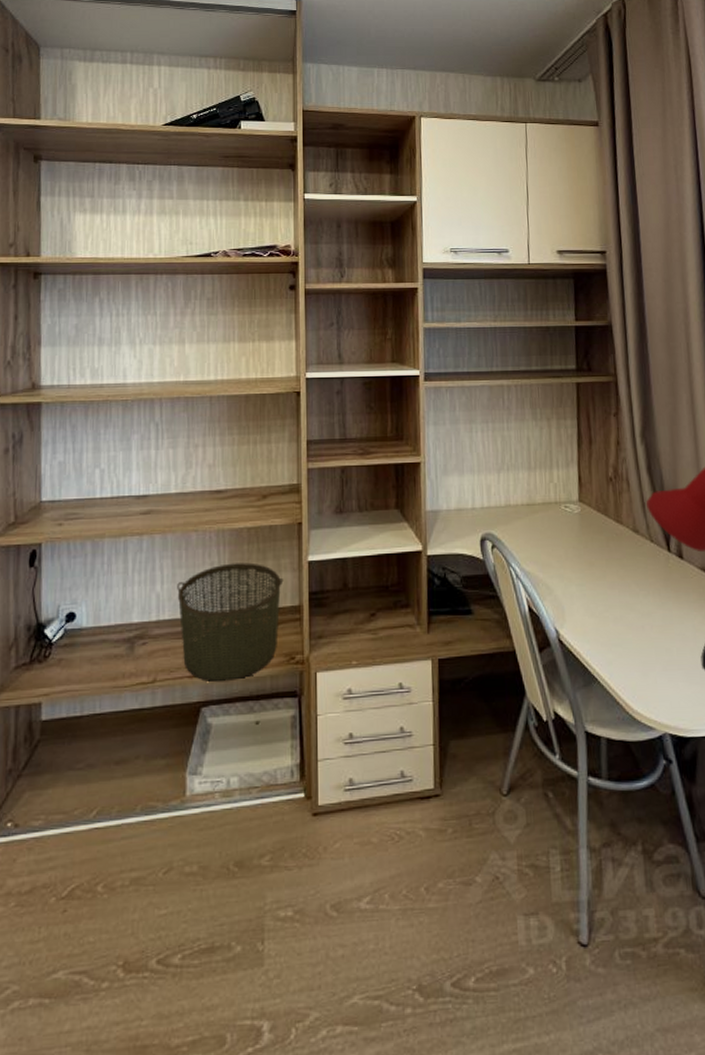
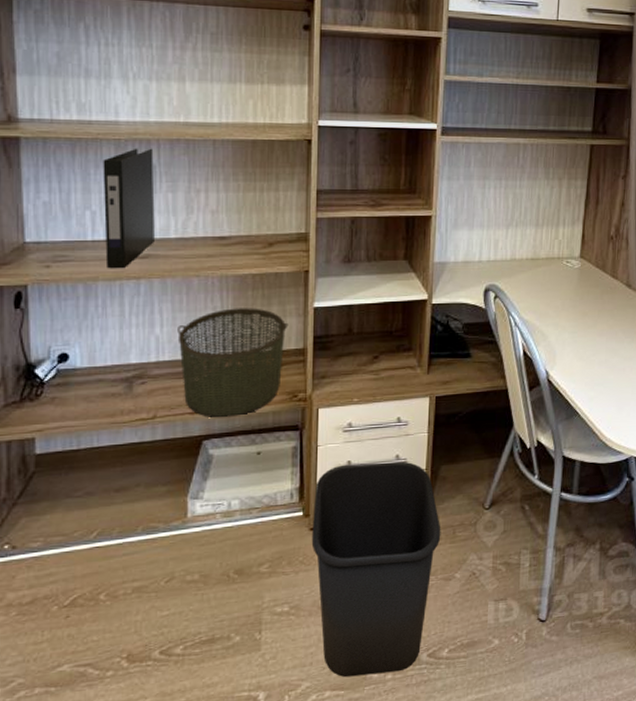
binder: none [111,407,157,526] -> present [103,148,155,269]
waste bin: none [314,735,456,1008] -> present [311,461,441,678]

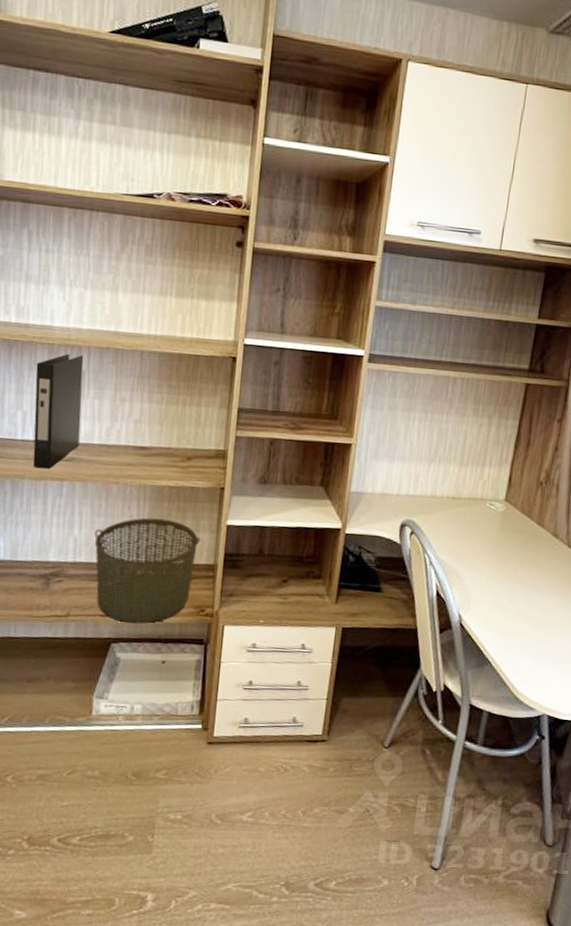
waste bin: present [311,461,441,678] -> none [208,684,338,896]

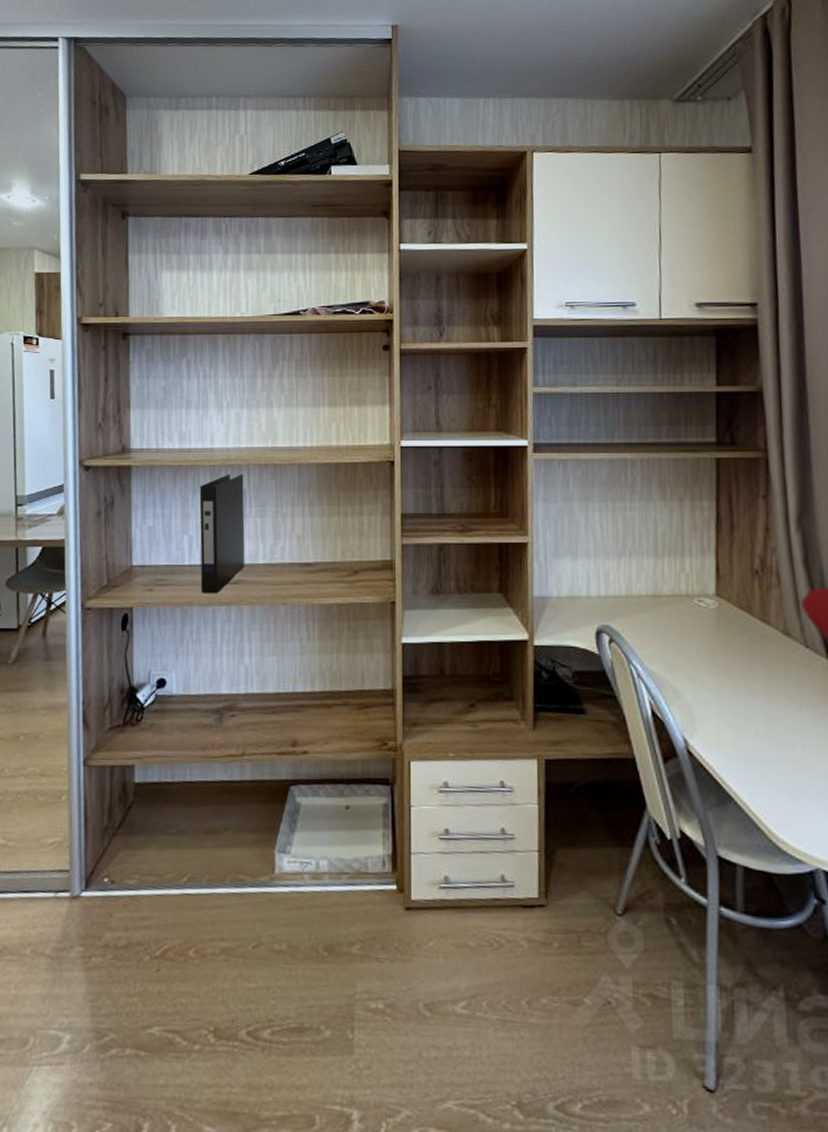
basket: present [94,517,201,625] -> none [265,640,376,763]

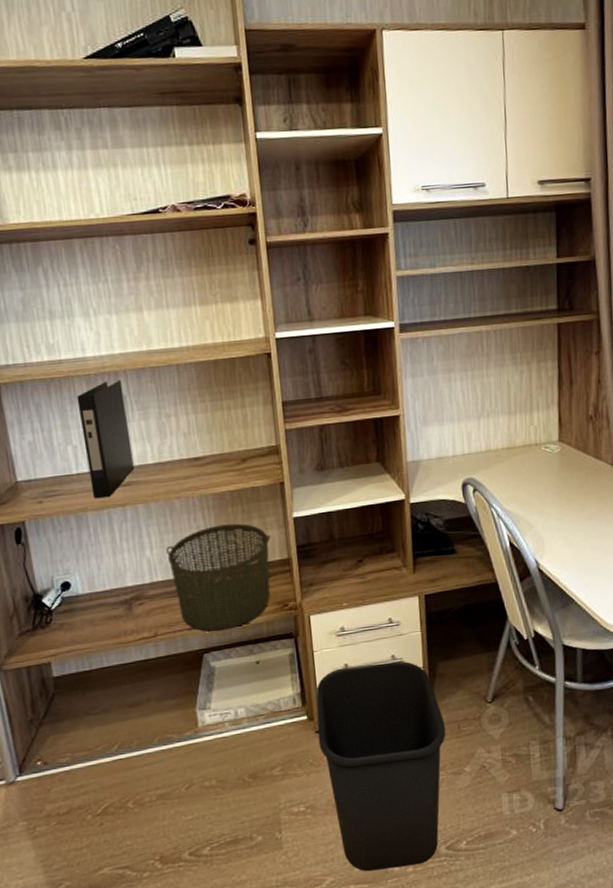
basket: none [265,640,376,763] -> present [166,523,271,632]
waste bin: none [407,832,563,1122] -> present [316,661,446,872]

